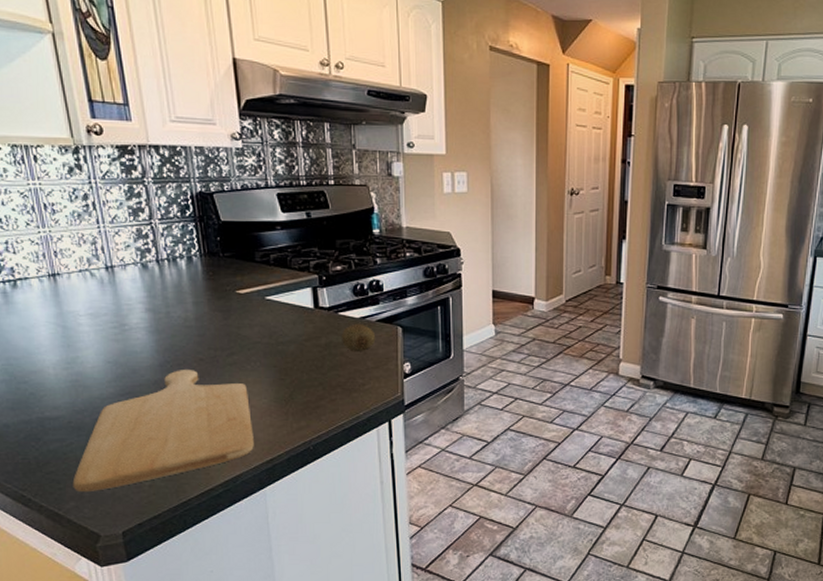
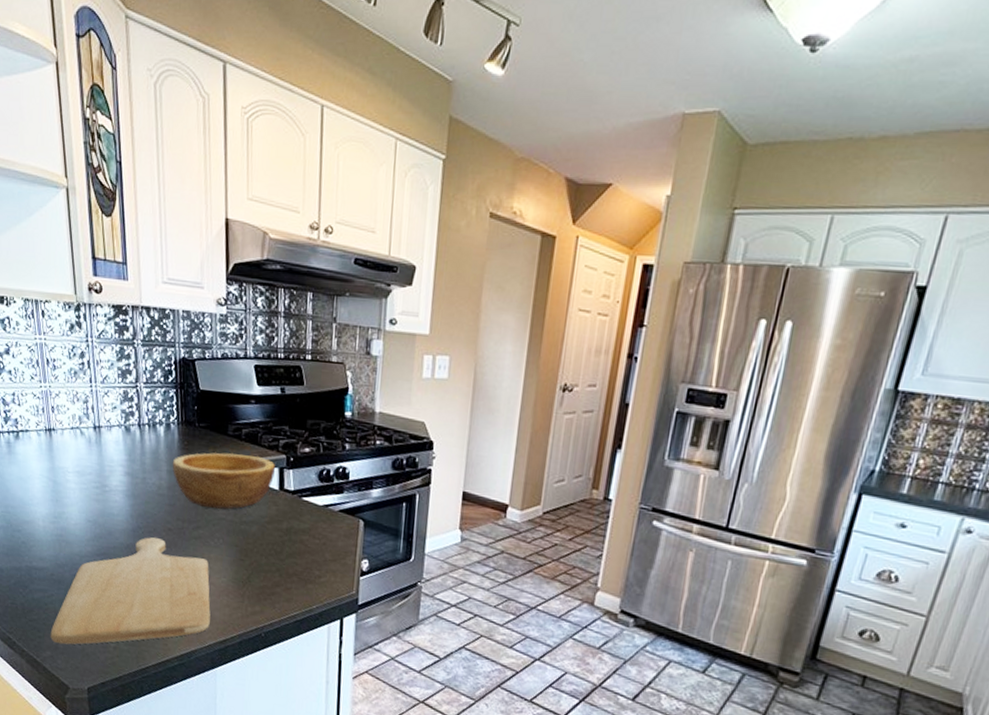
bowl: none [197,279,308,334] -> present [172,452,275,509]
fruit: present [342,323,376,352] -> none [302,511,337,542]

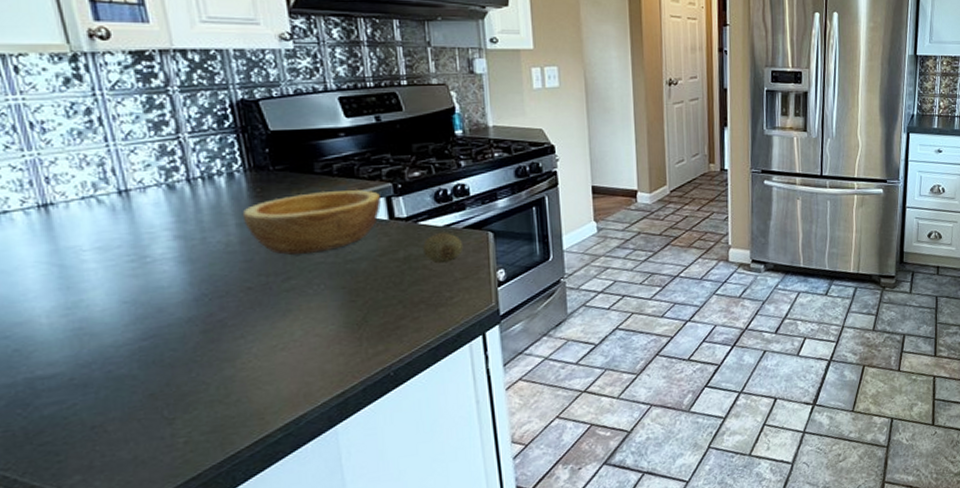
chopping board: present [50,537,211,645] -> none [77,301,321,462]
fruit: none [302,511,337,542] -> present [423,232,464,264]

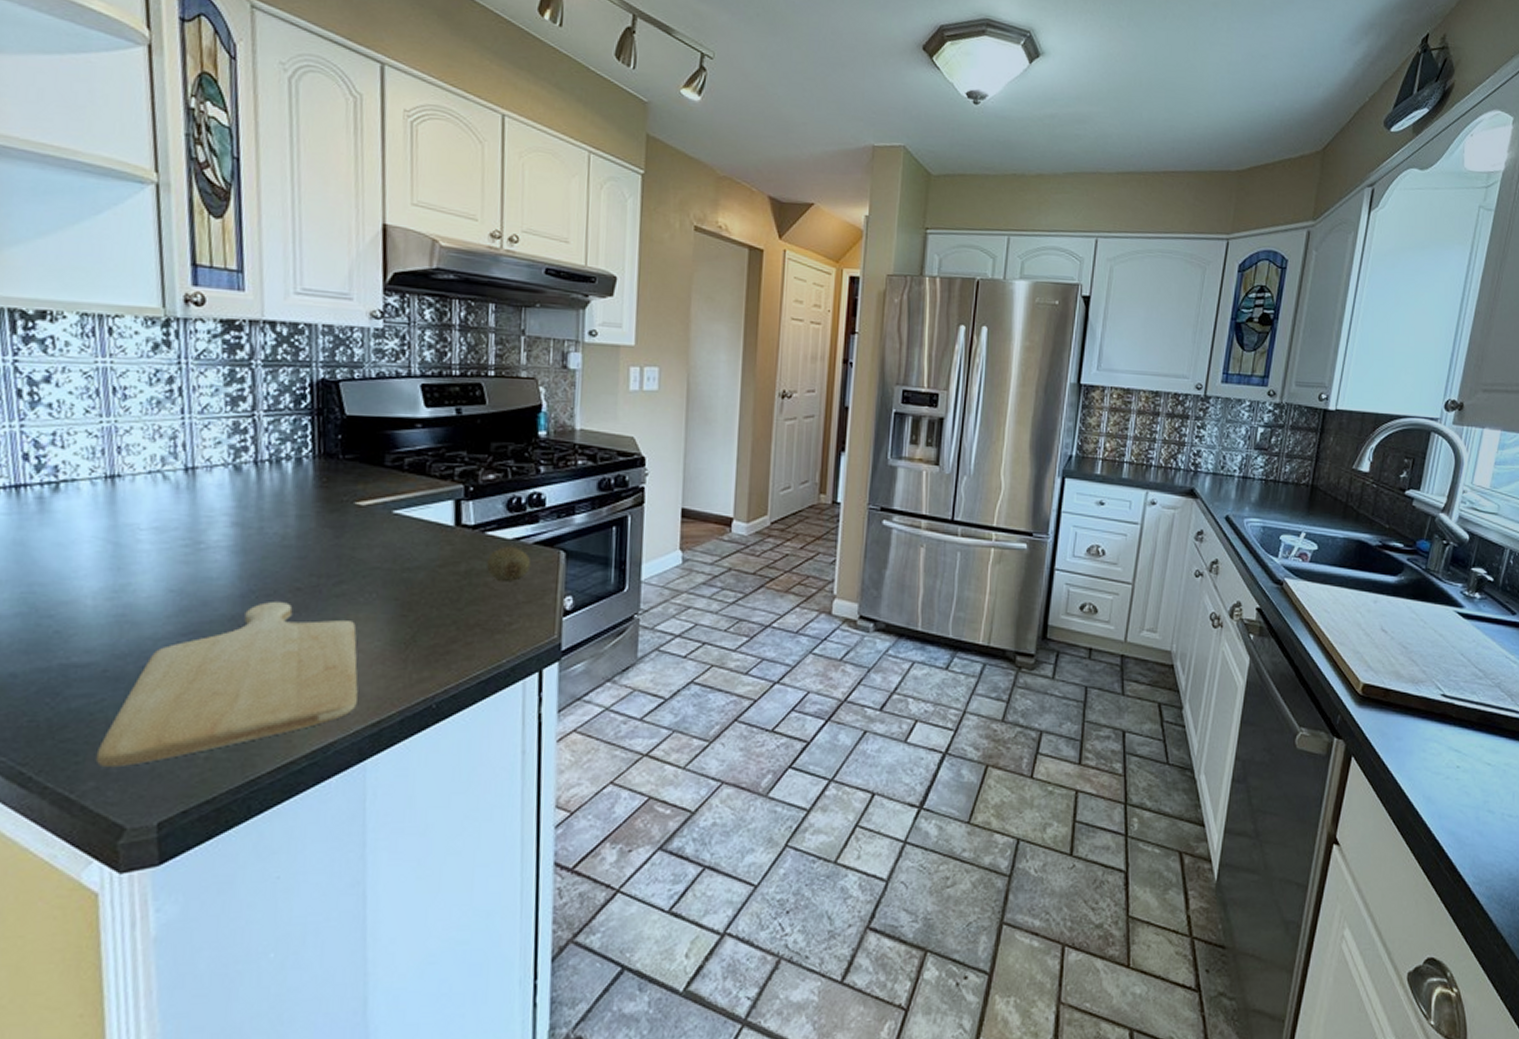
chopping board: none [77,301,321,462] -> present [95,602,358,768]
bowl: present [242,190,381,255] -> none [303,487,449,557]

